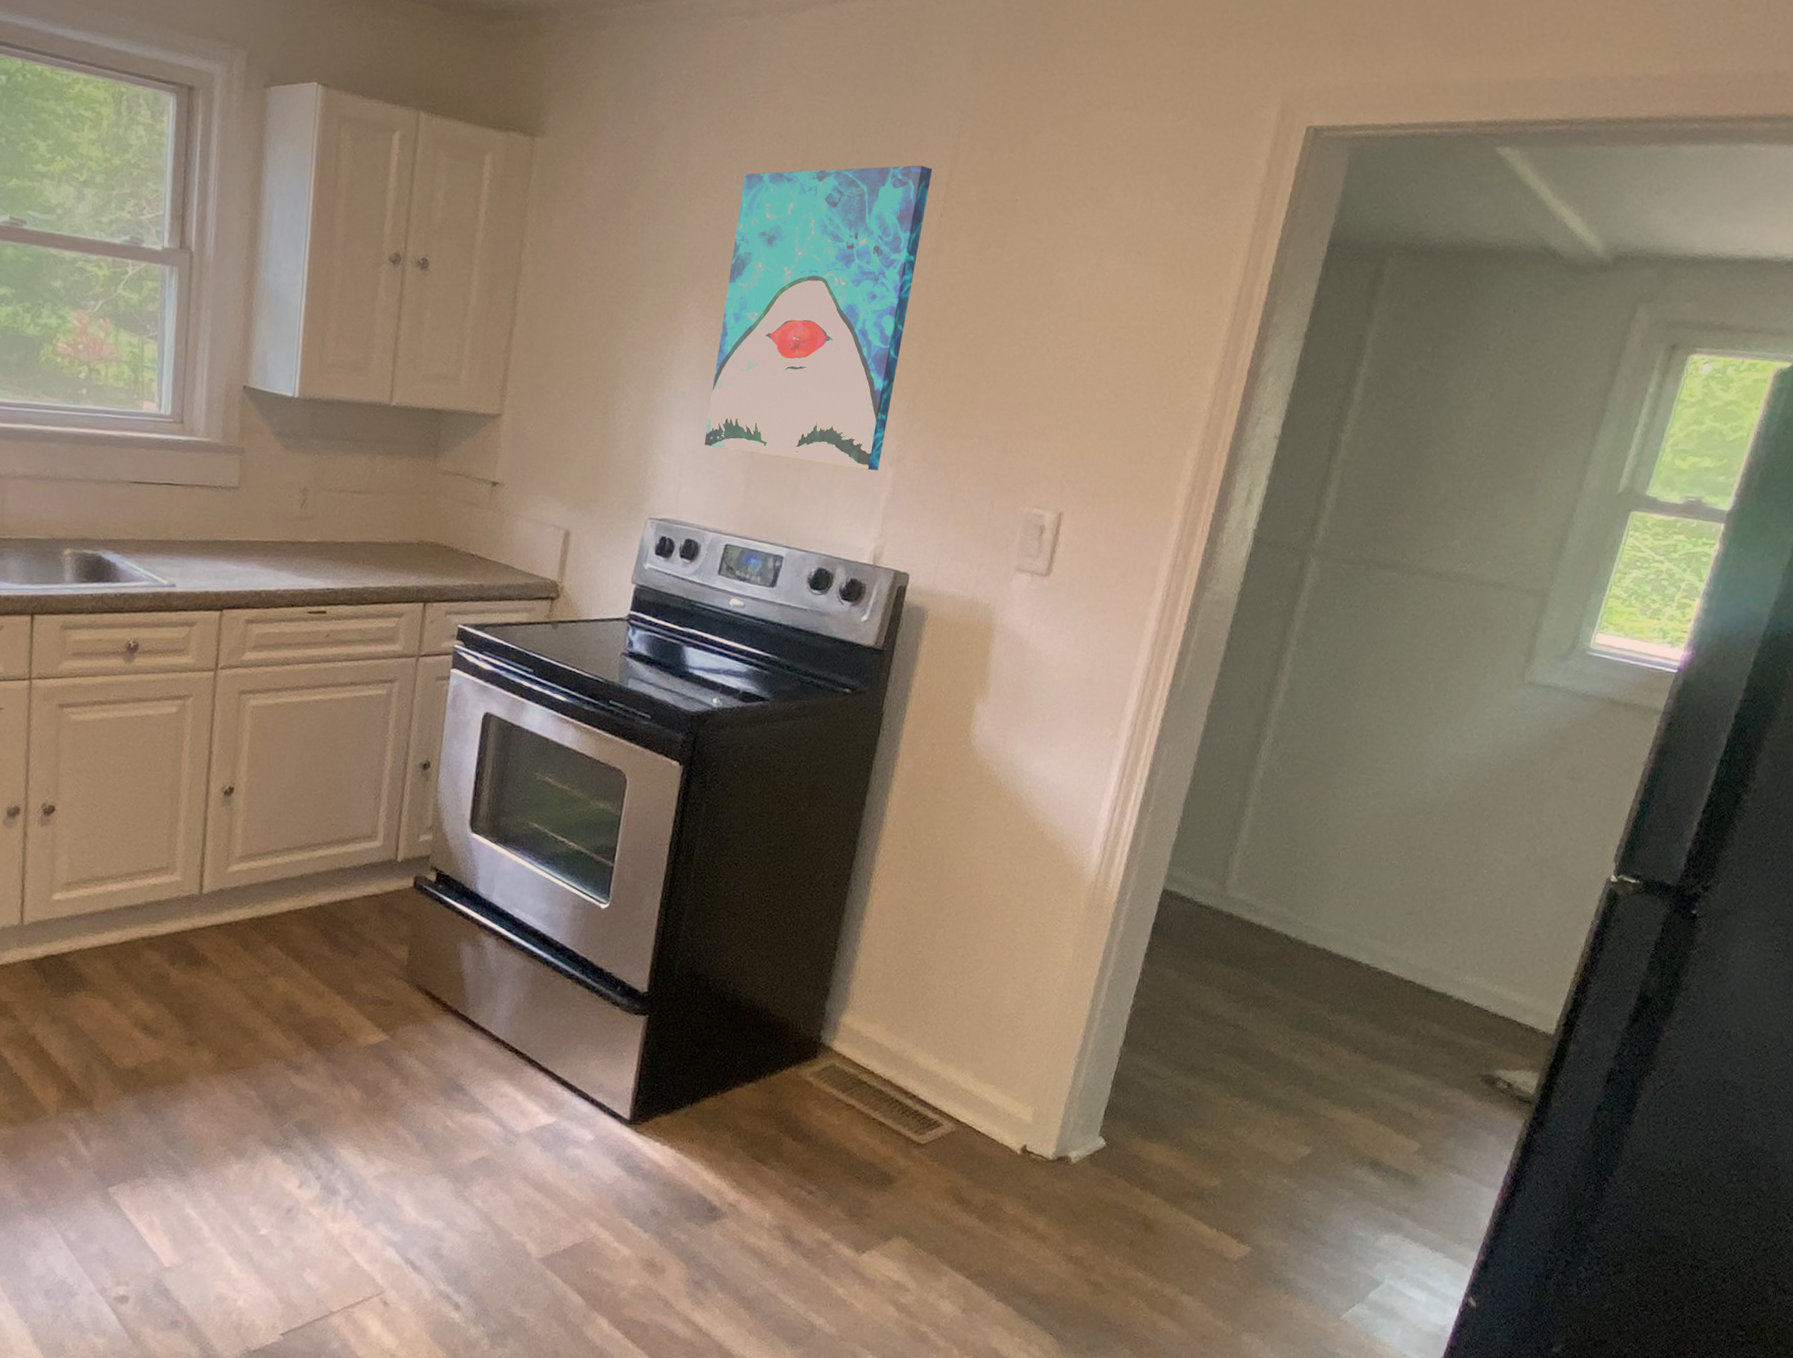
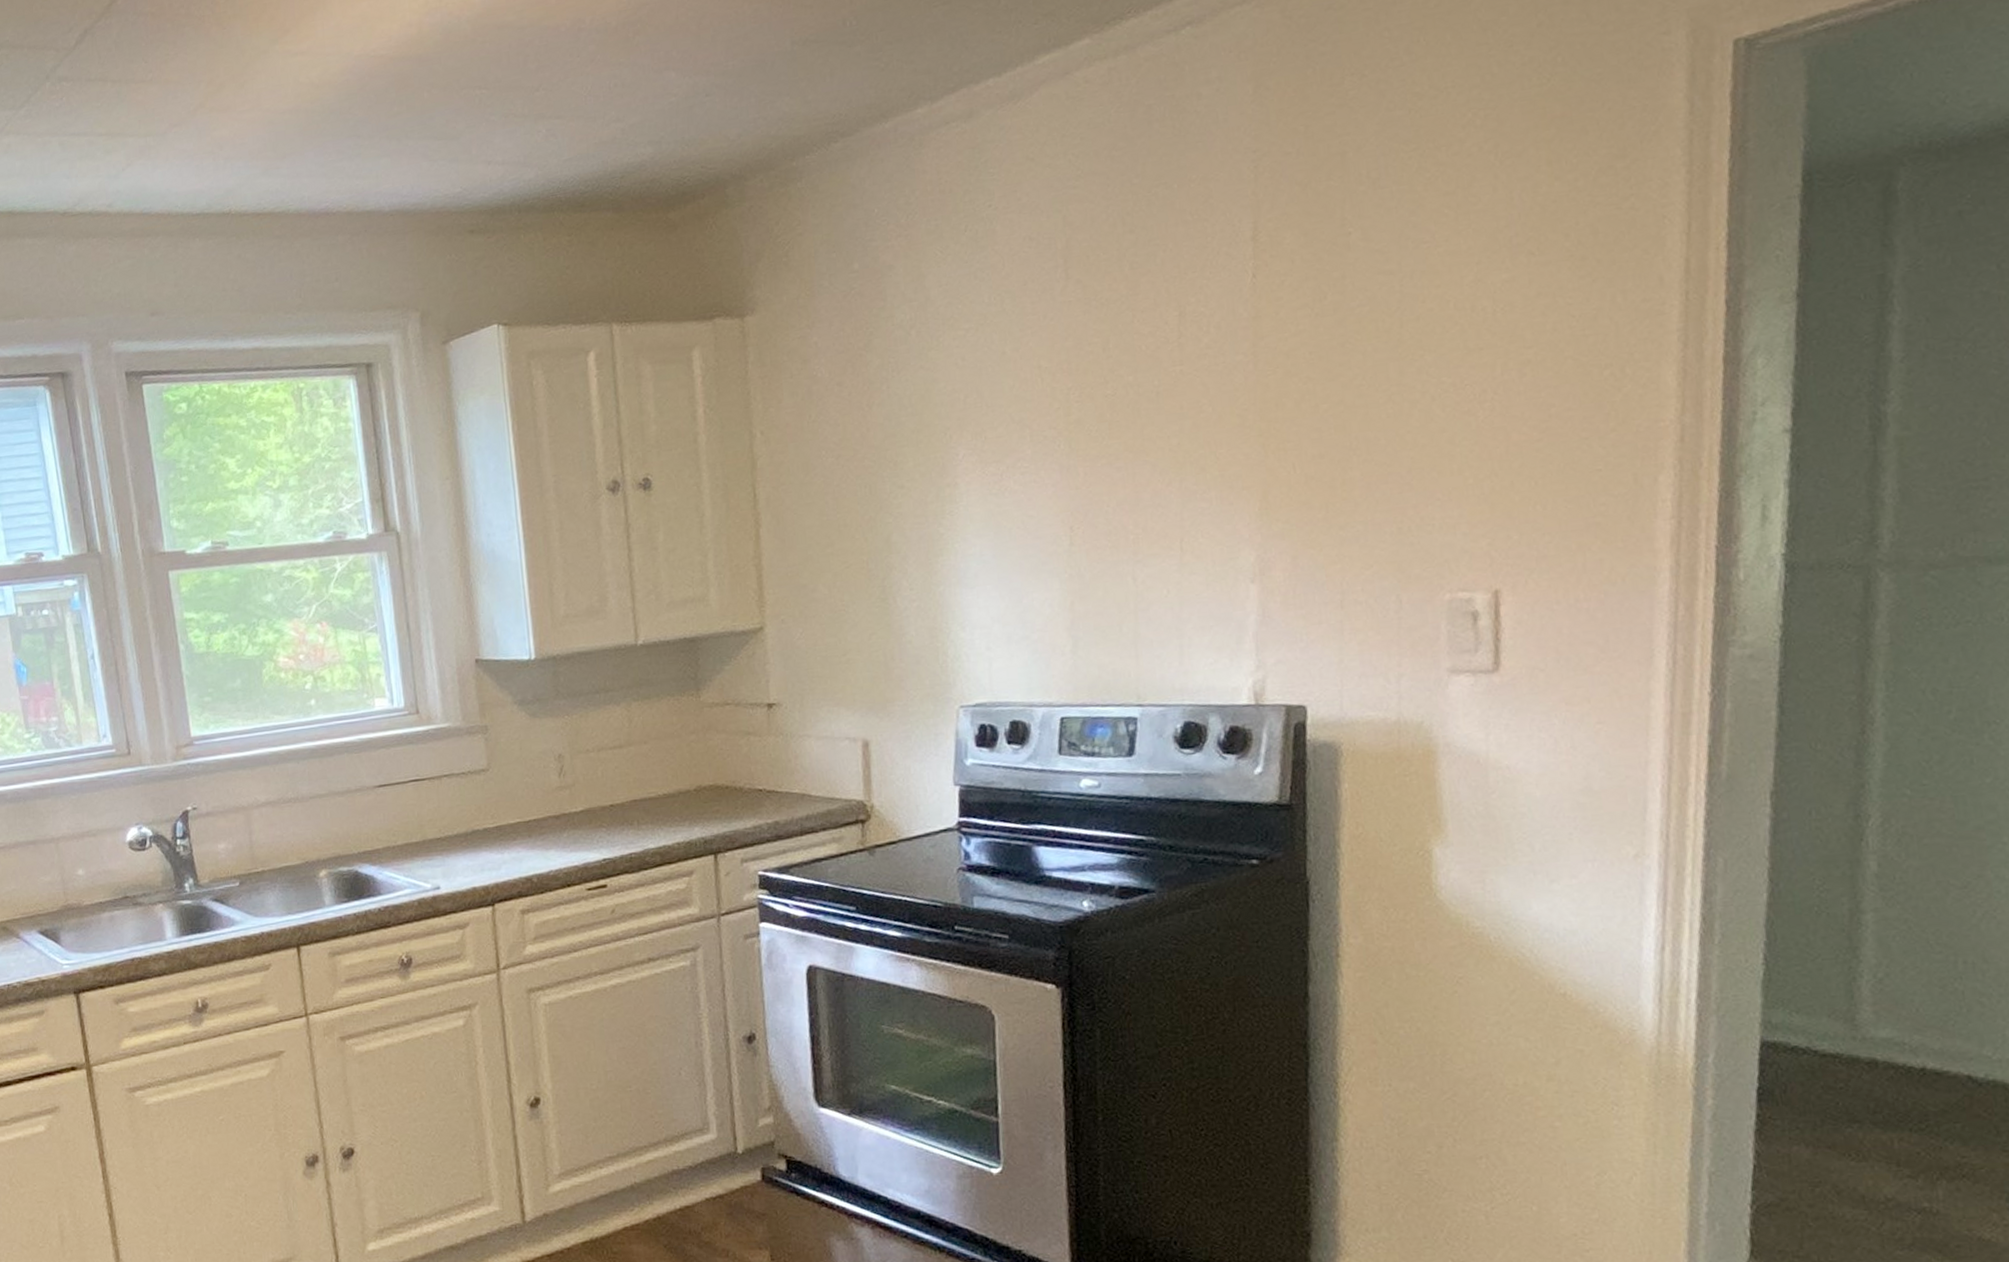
wall art: present [704,165,933,471] -> none [996,225,1238,609]

